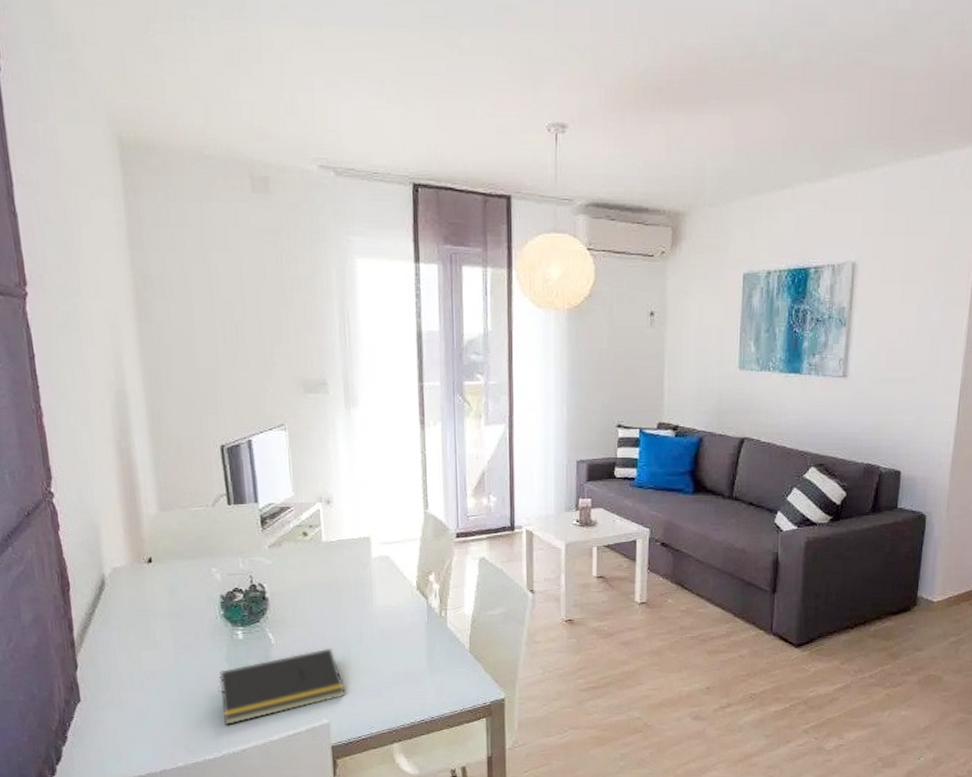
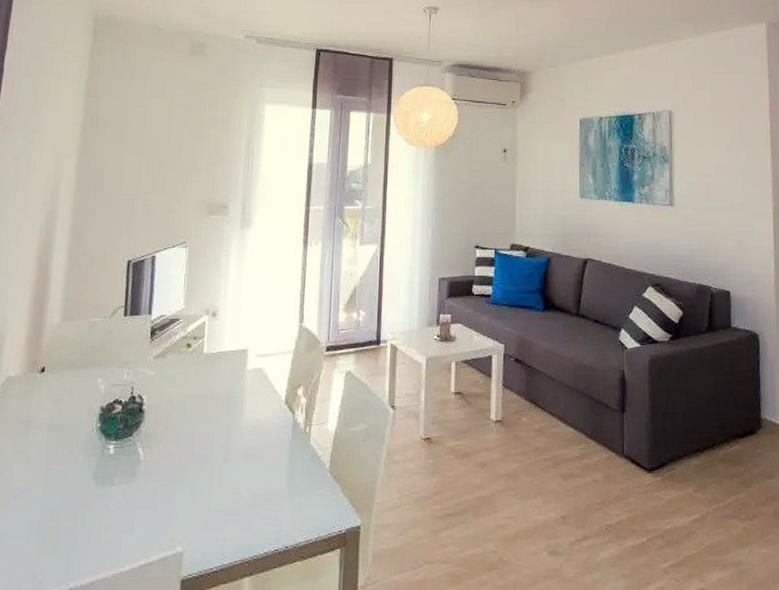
notepad: present [217,648,346,726] -> none [77,465,204,553]

